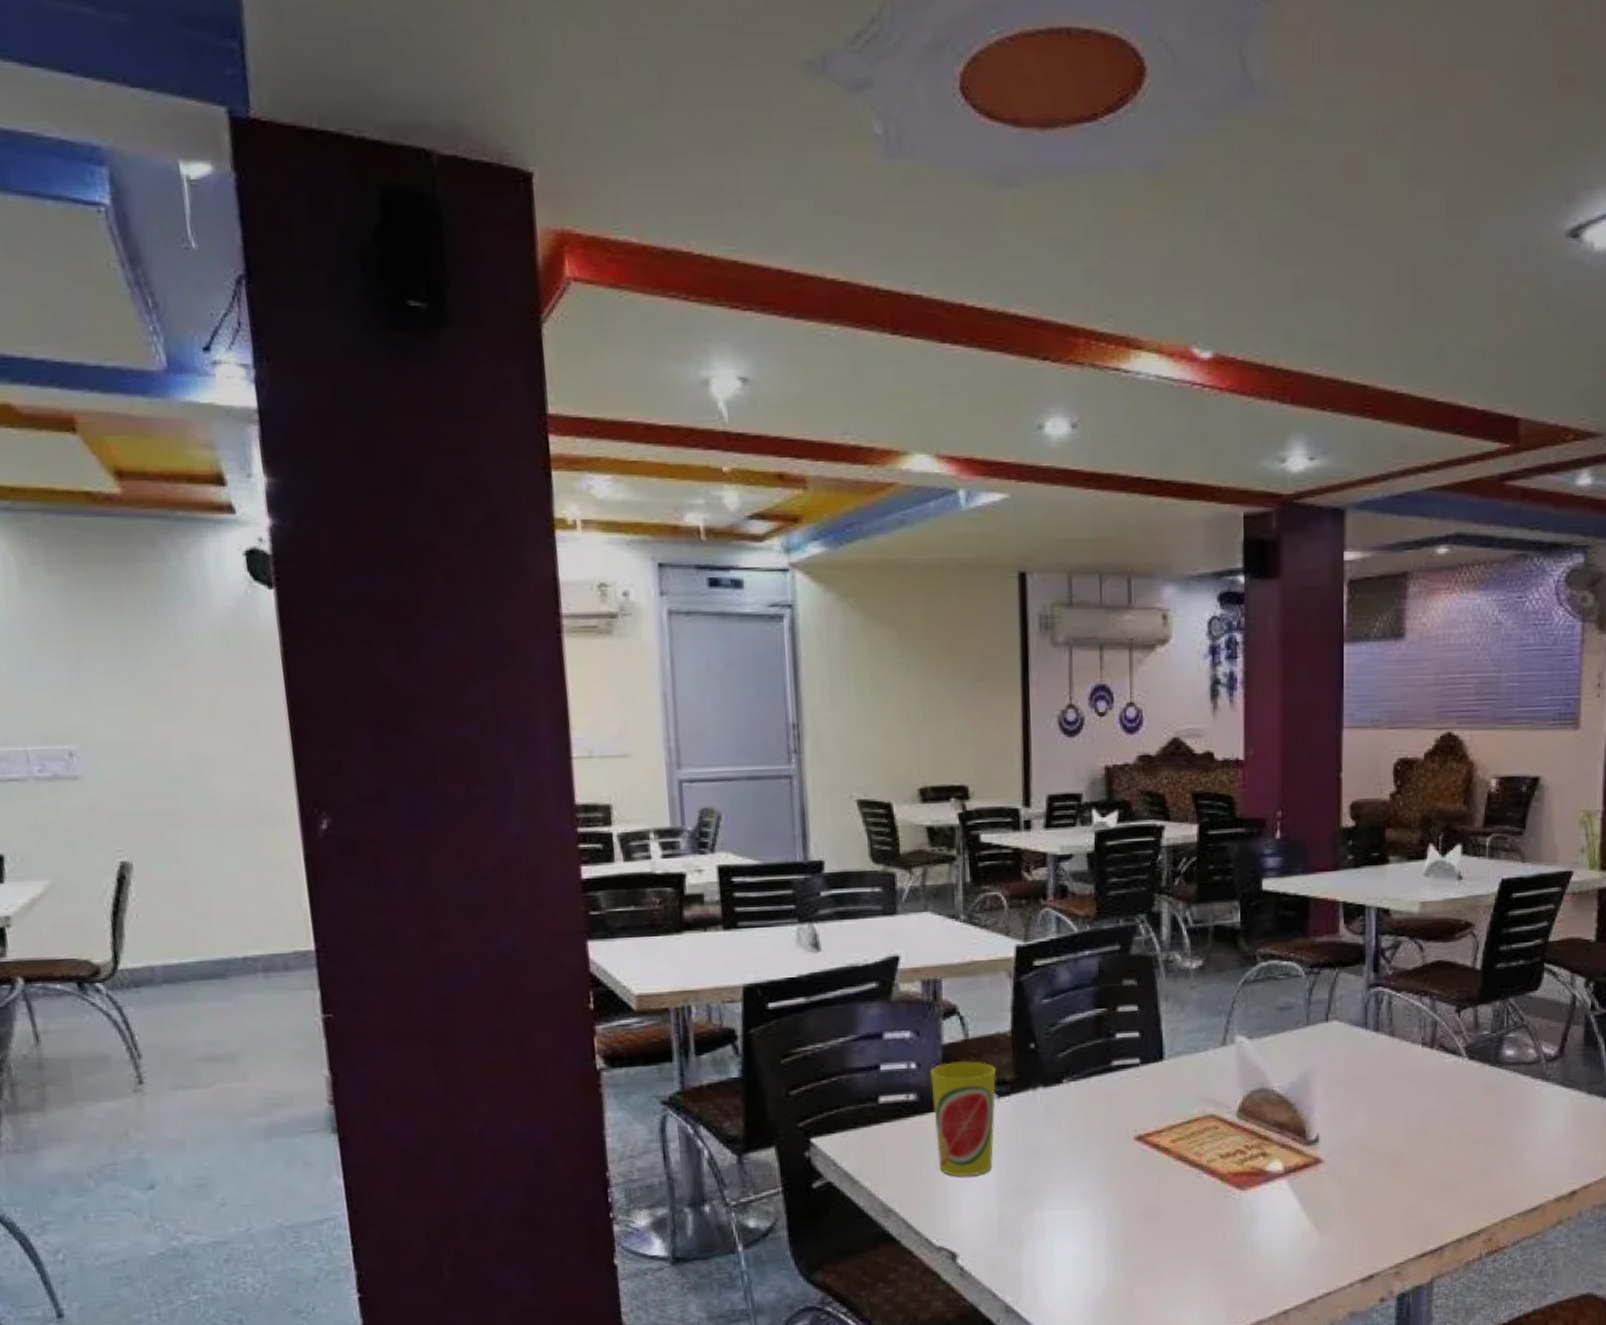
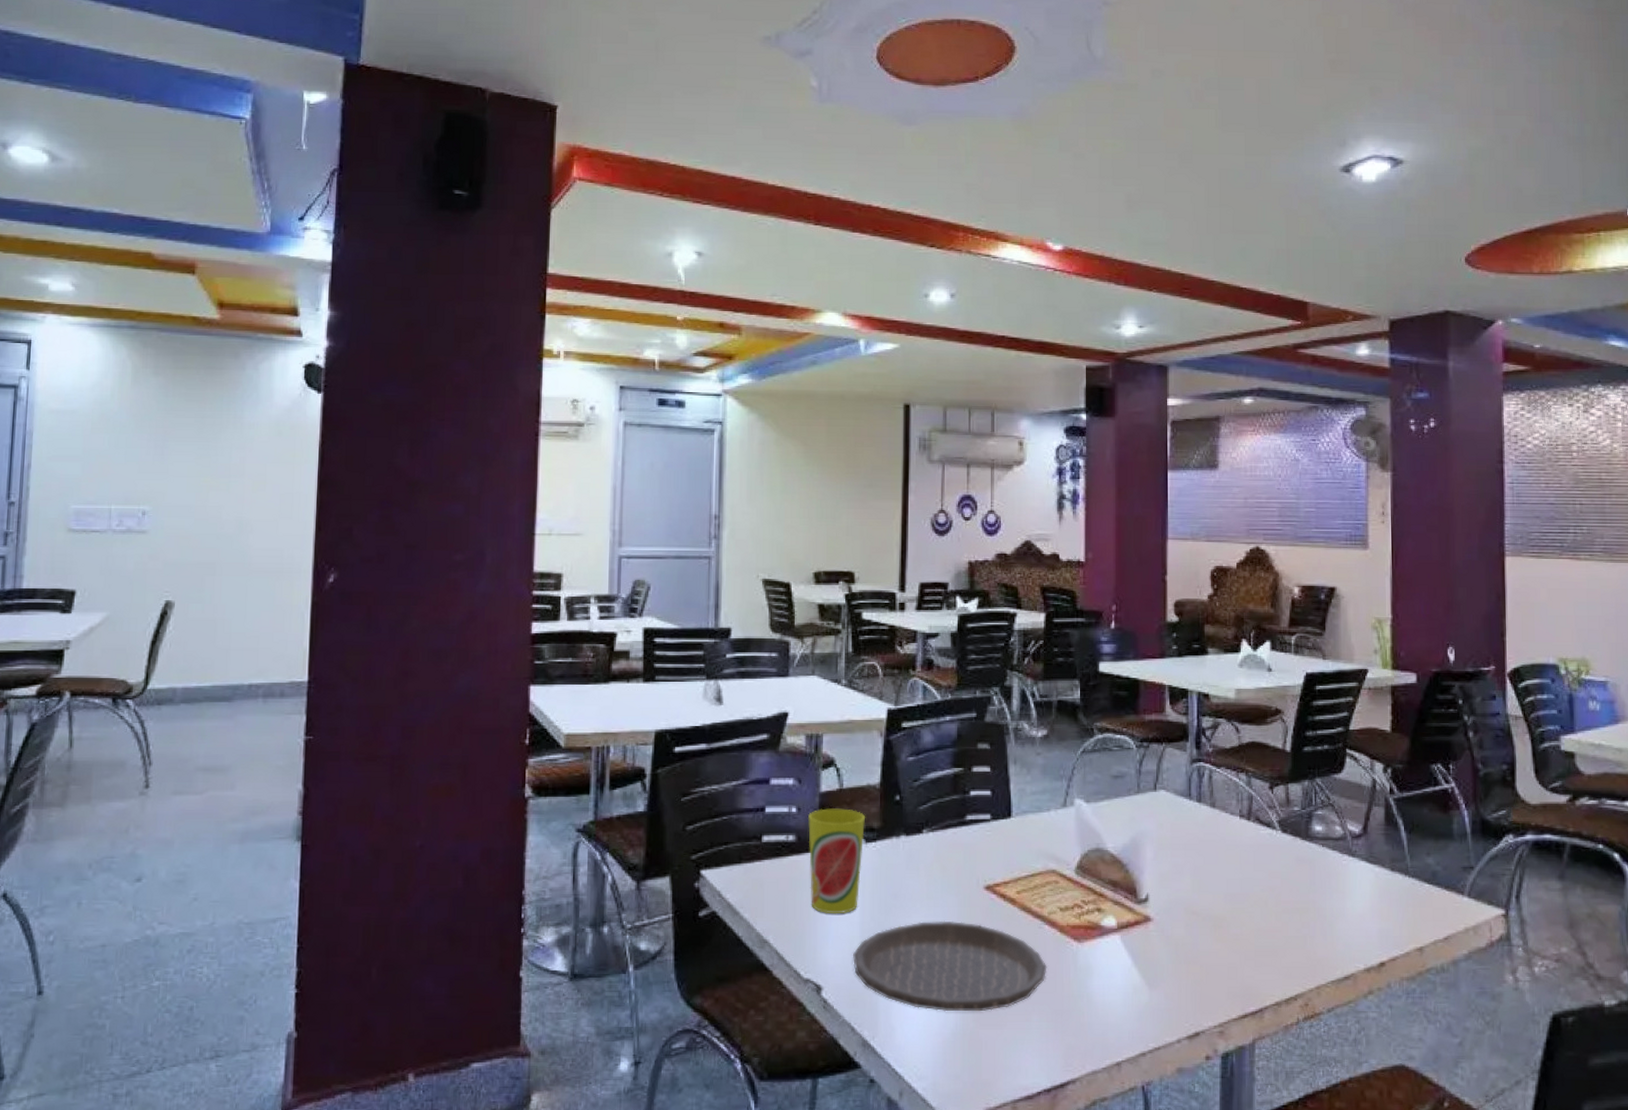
plate: none [990,1176,1207,1271] -> present [853,920,1047,1012]

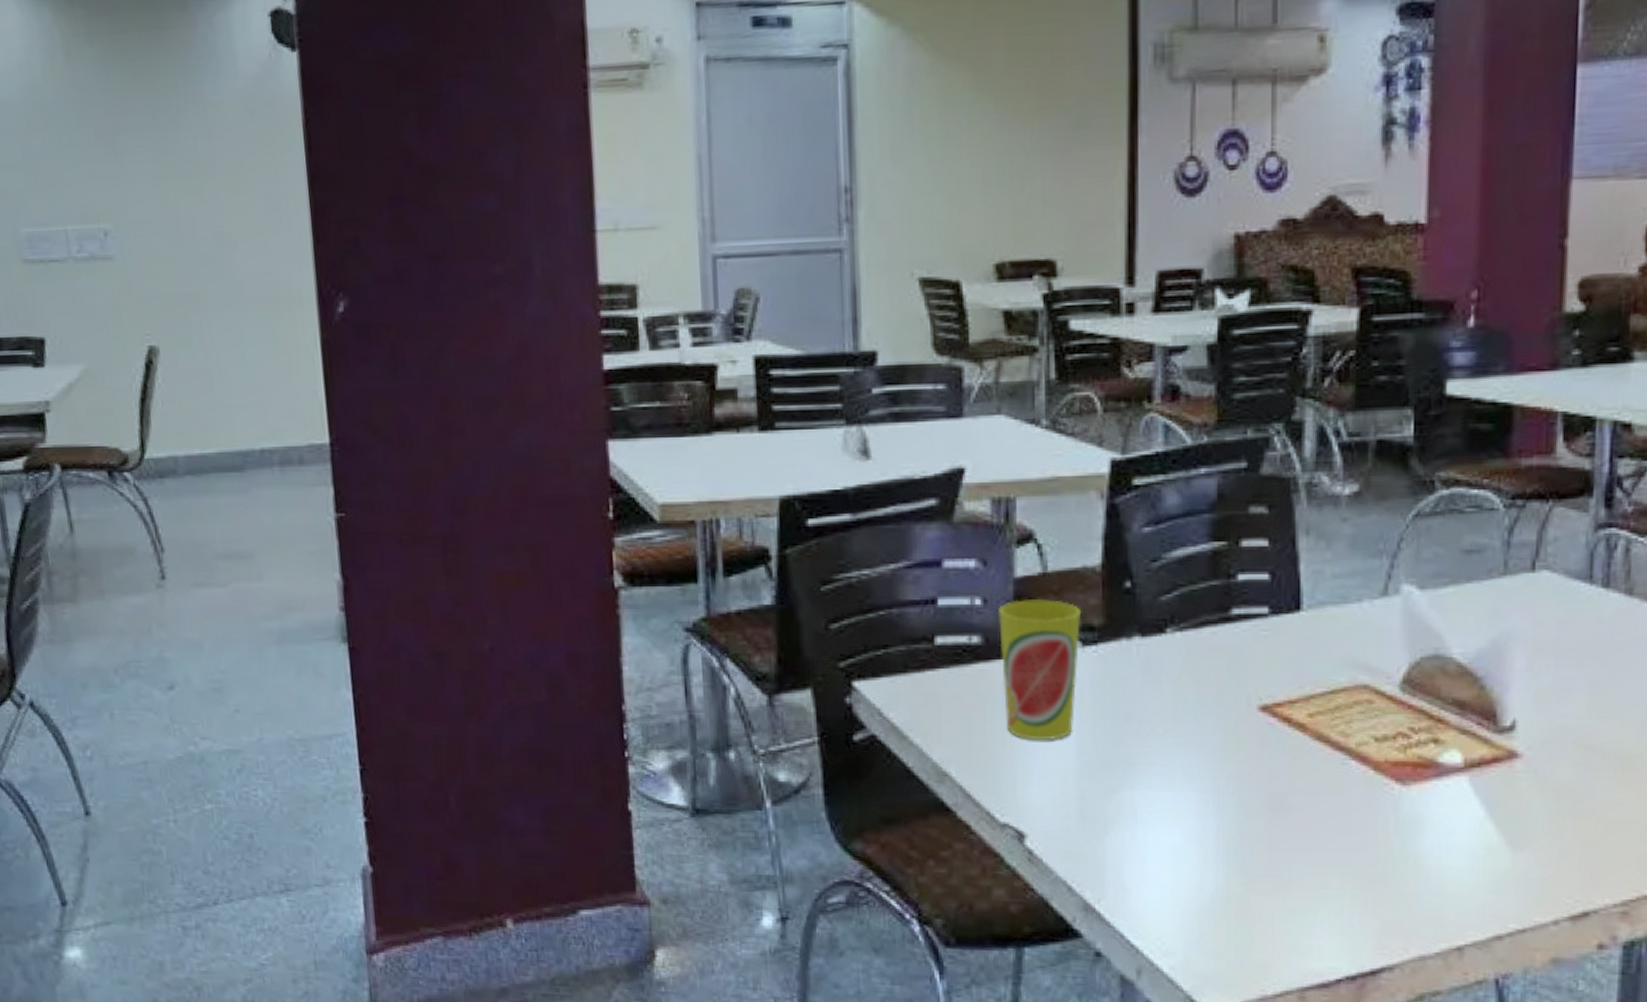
plate: present [853,920,1047,1012] -> none [1068,751,1354,873]

